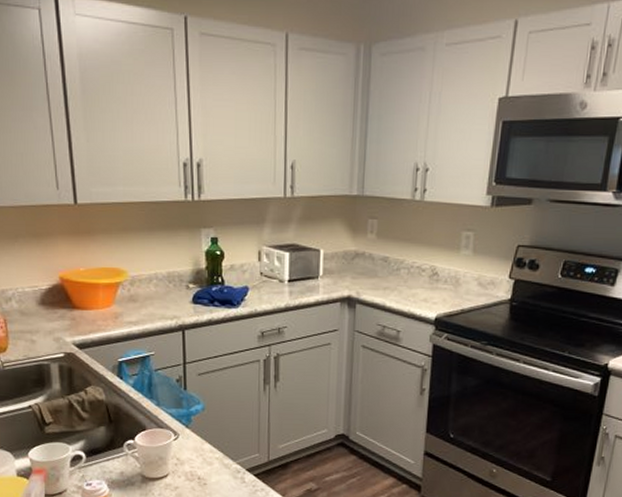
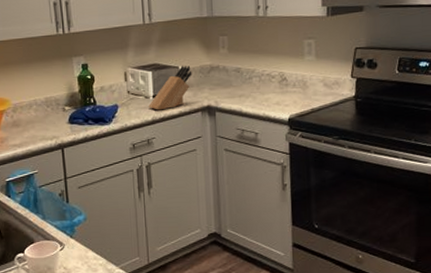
knife block: none [282,248,334,297] -> present [148,65,192,111]

